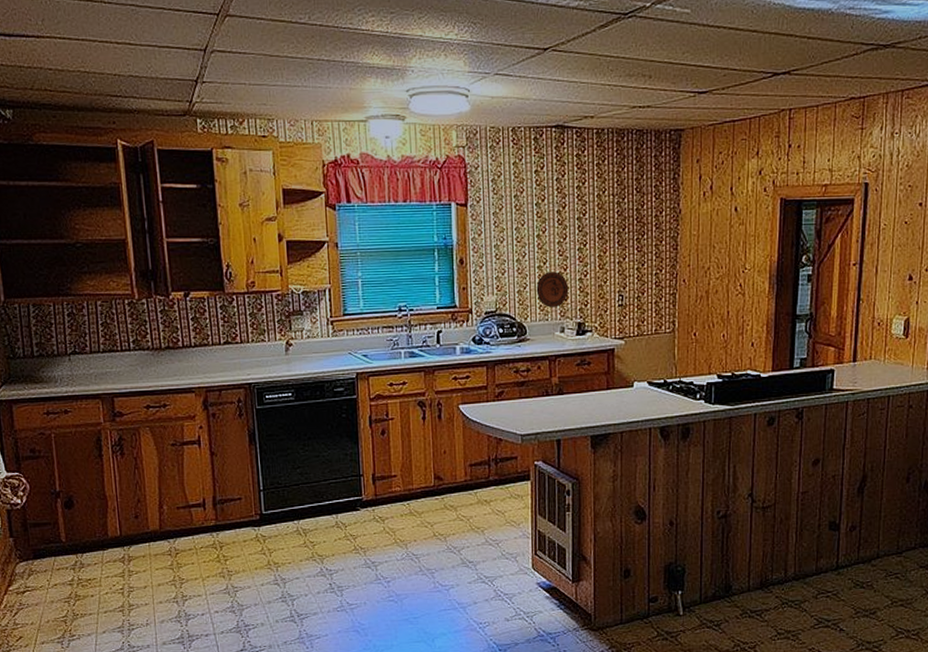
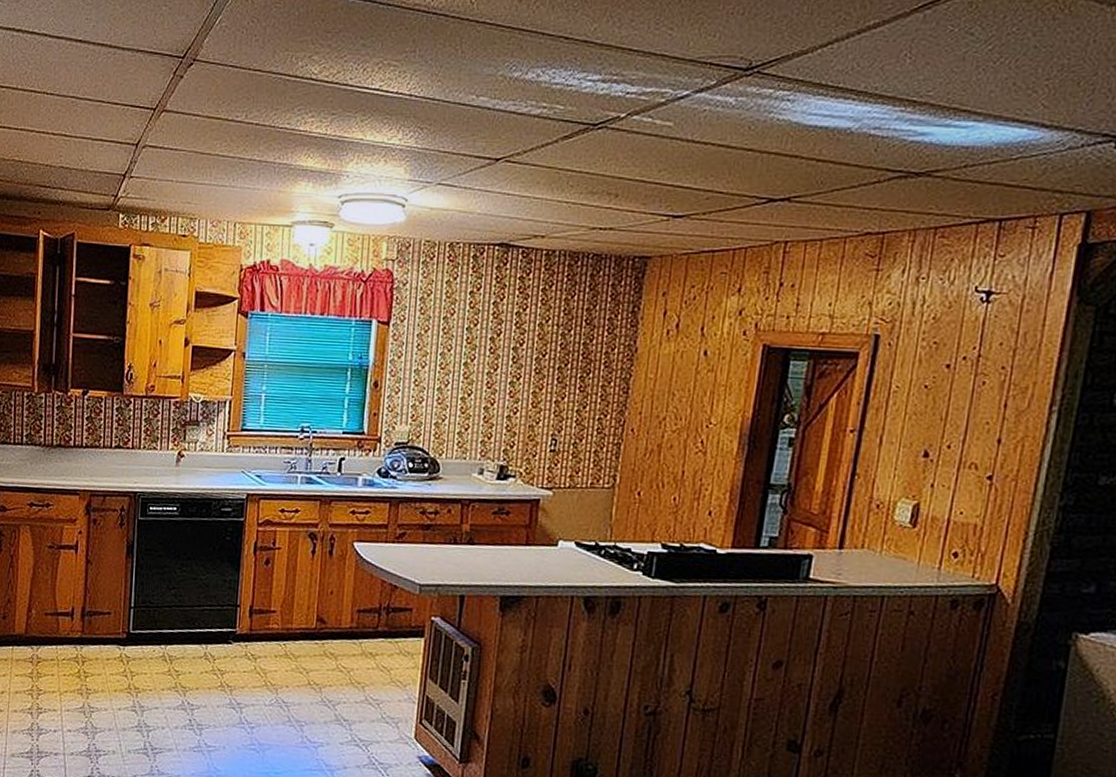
decorative plate: present [536,271,569,308] -> none [456,405,494,446]

